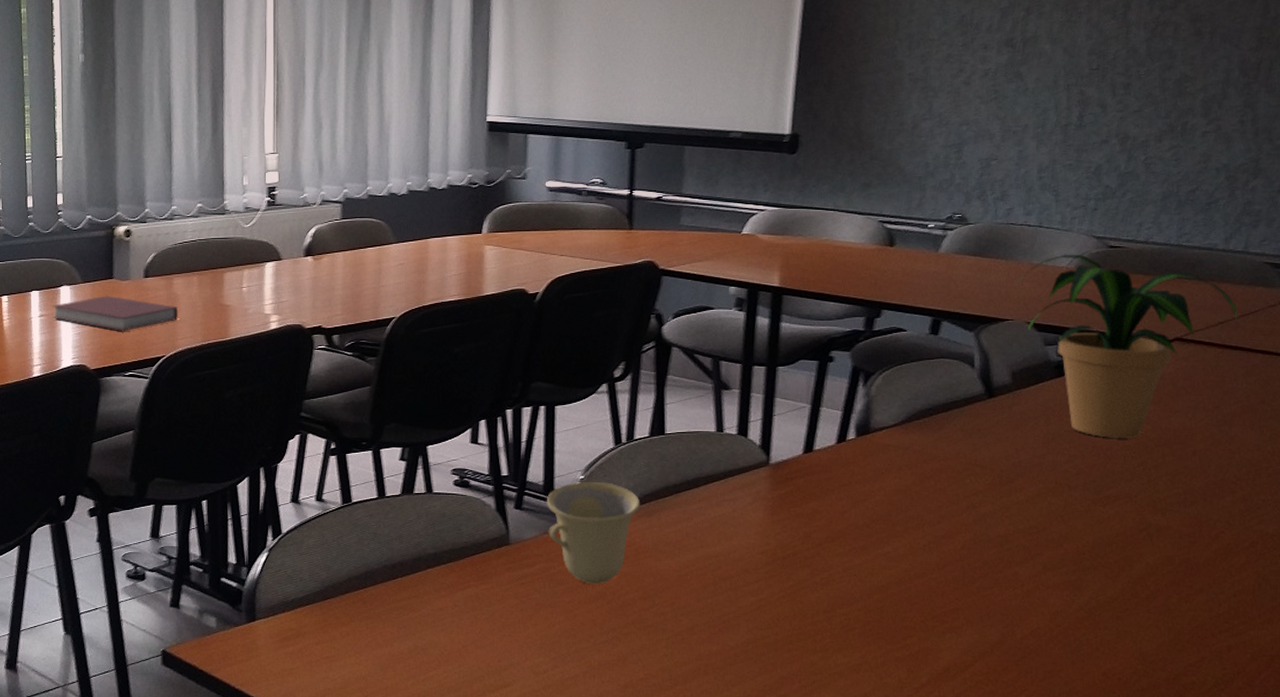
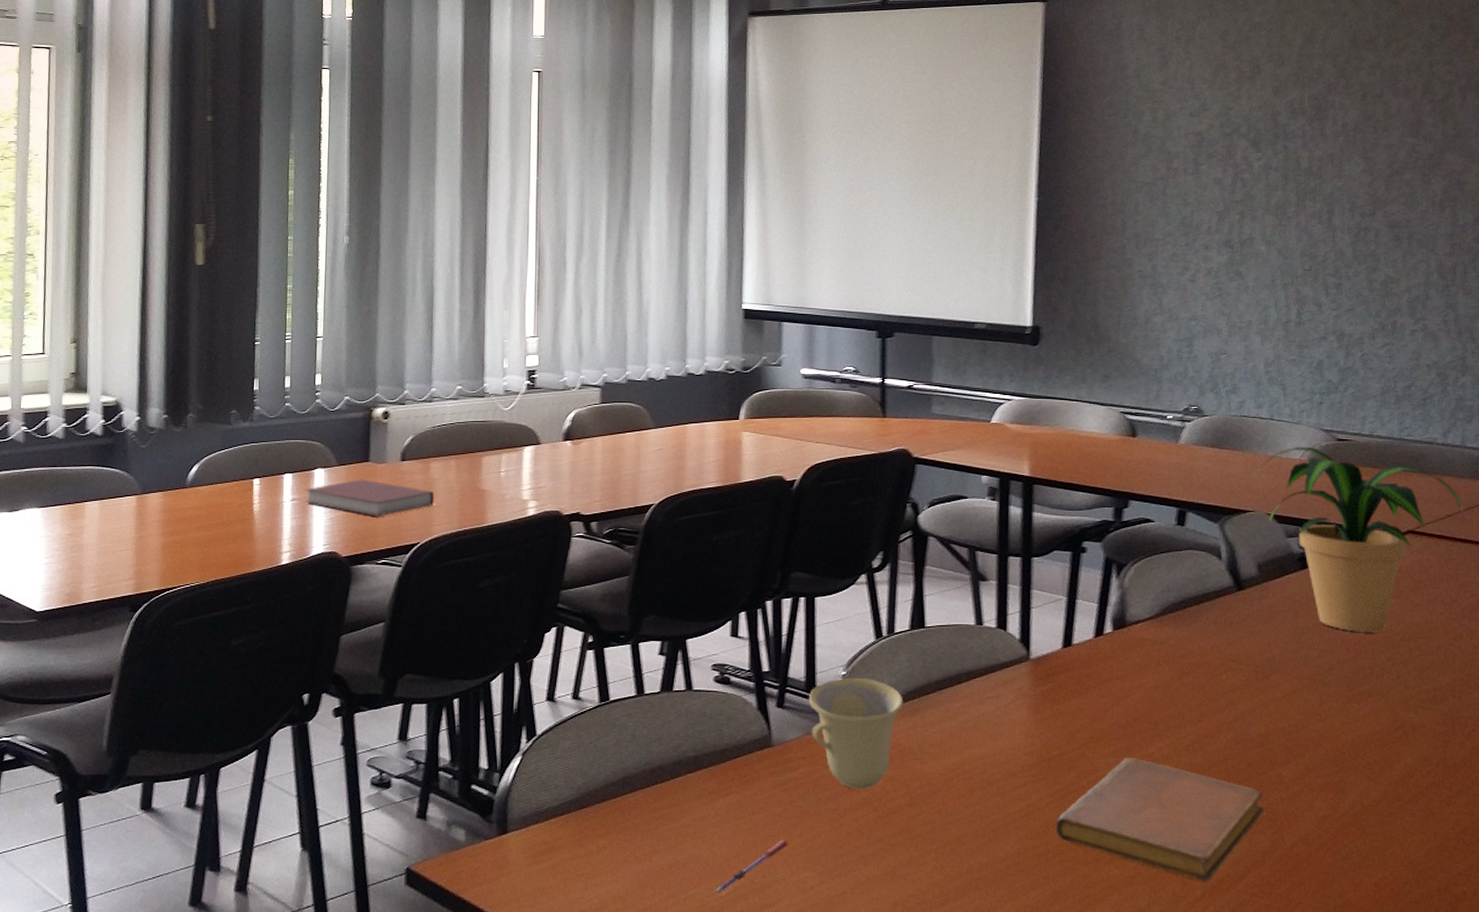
pen: none [452,629,524,676] -> present [714,840,788,894]
notebook: none [787,556,997,669] -> present [1056,757,1264,881]

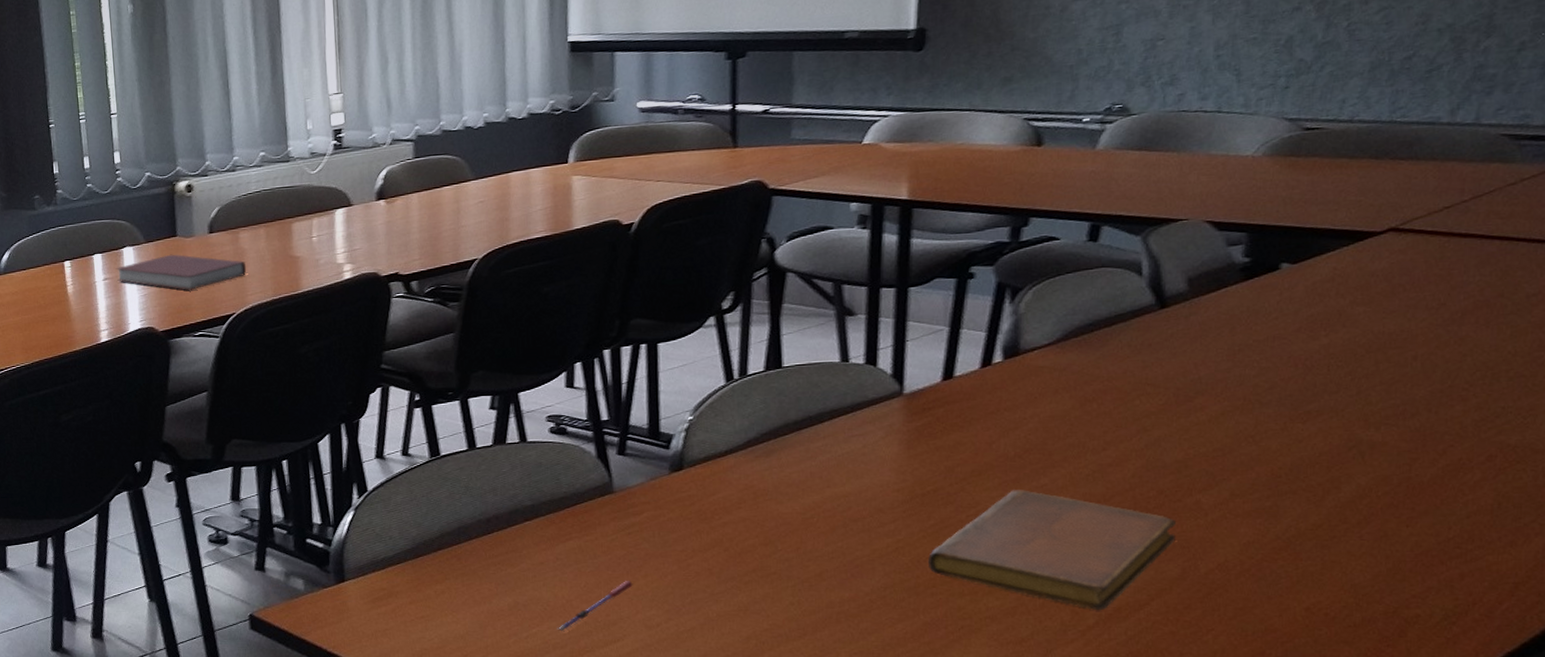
cup: present [808,677,904,790] -> none [652,421,758,532]
potted plant: present [1253,446,1464,633] -> none [1189,140,1468,347]

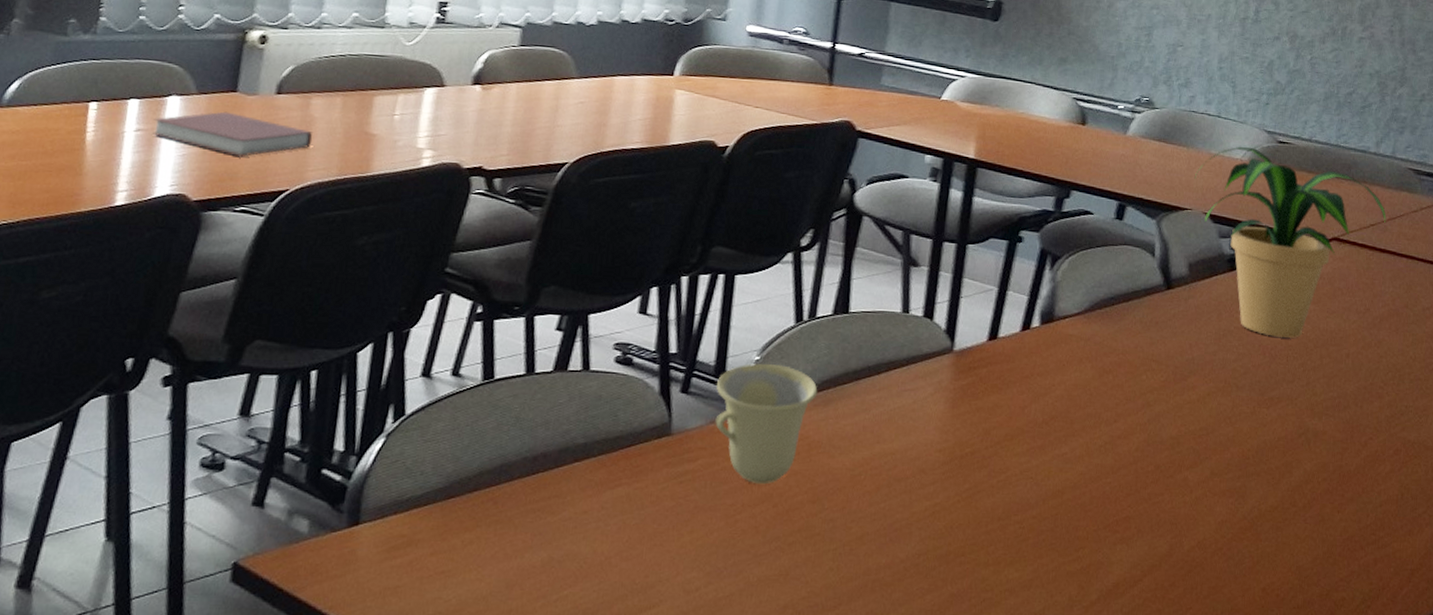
pen: present [557,581,633,632] -> none [590,537,678,595]
cup: none [652,421,758,532] -> present [715,363,818,485]
notebook: present [928,490,1176,610] -> none [960,457,1167,585]
potted plant: none [1189,140,1468,347] -> present [1194,146,1387,338]

